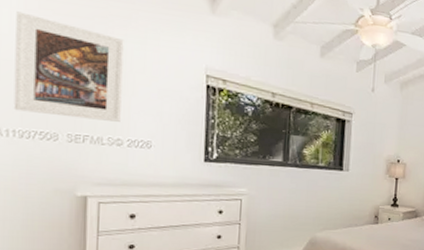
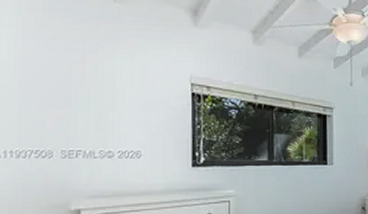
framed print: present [13,11,124,122] -> none [11,40,113,135]

